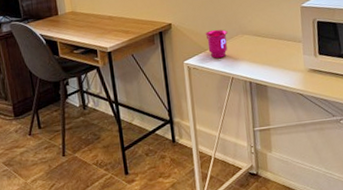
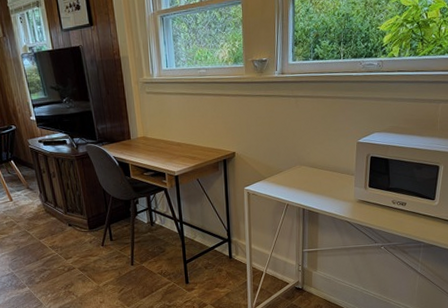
mug: present [205,29,228,58] -> none [266,159,287,186]

